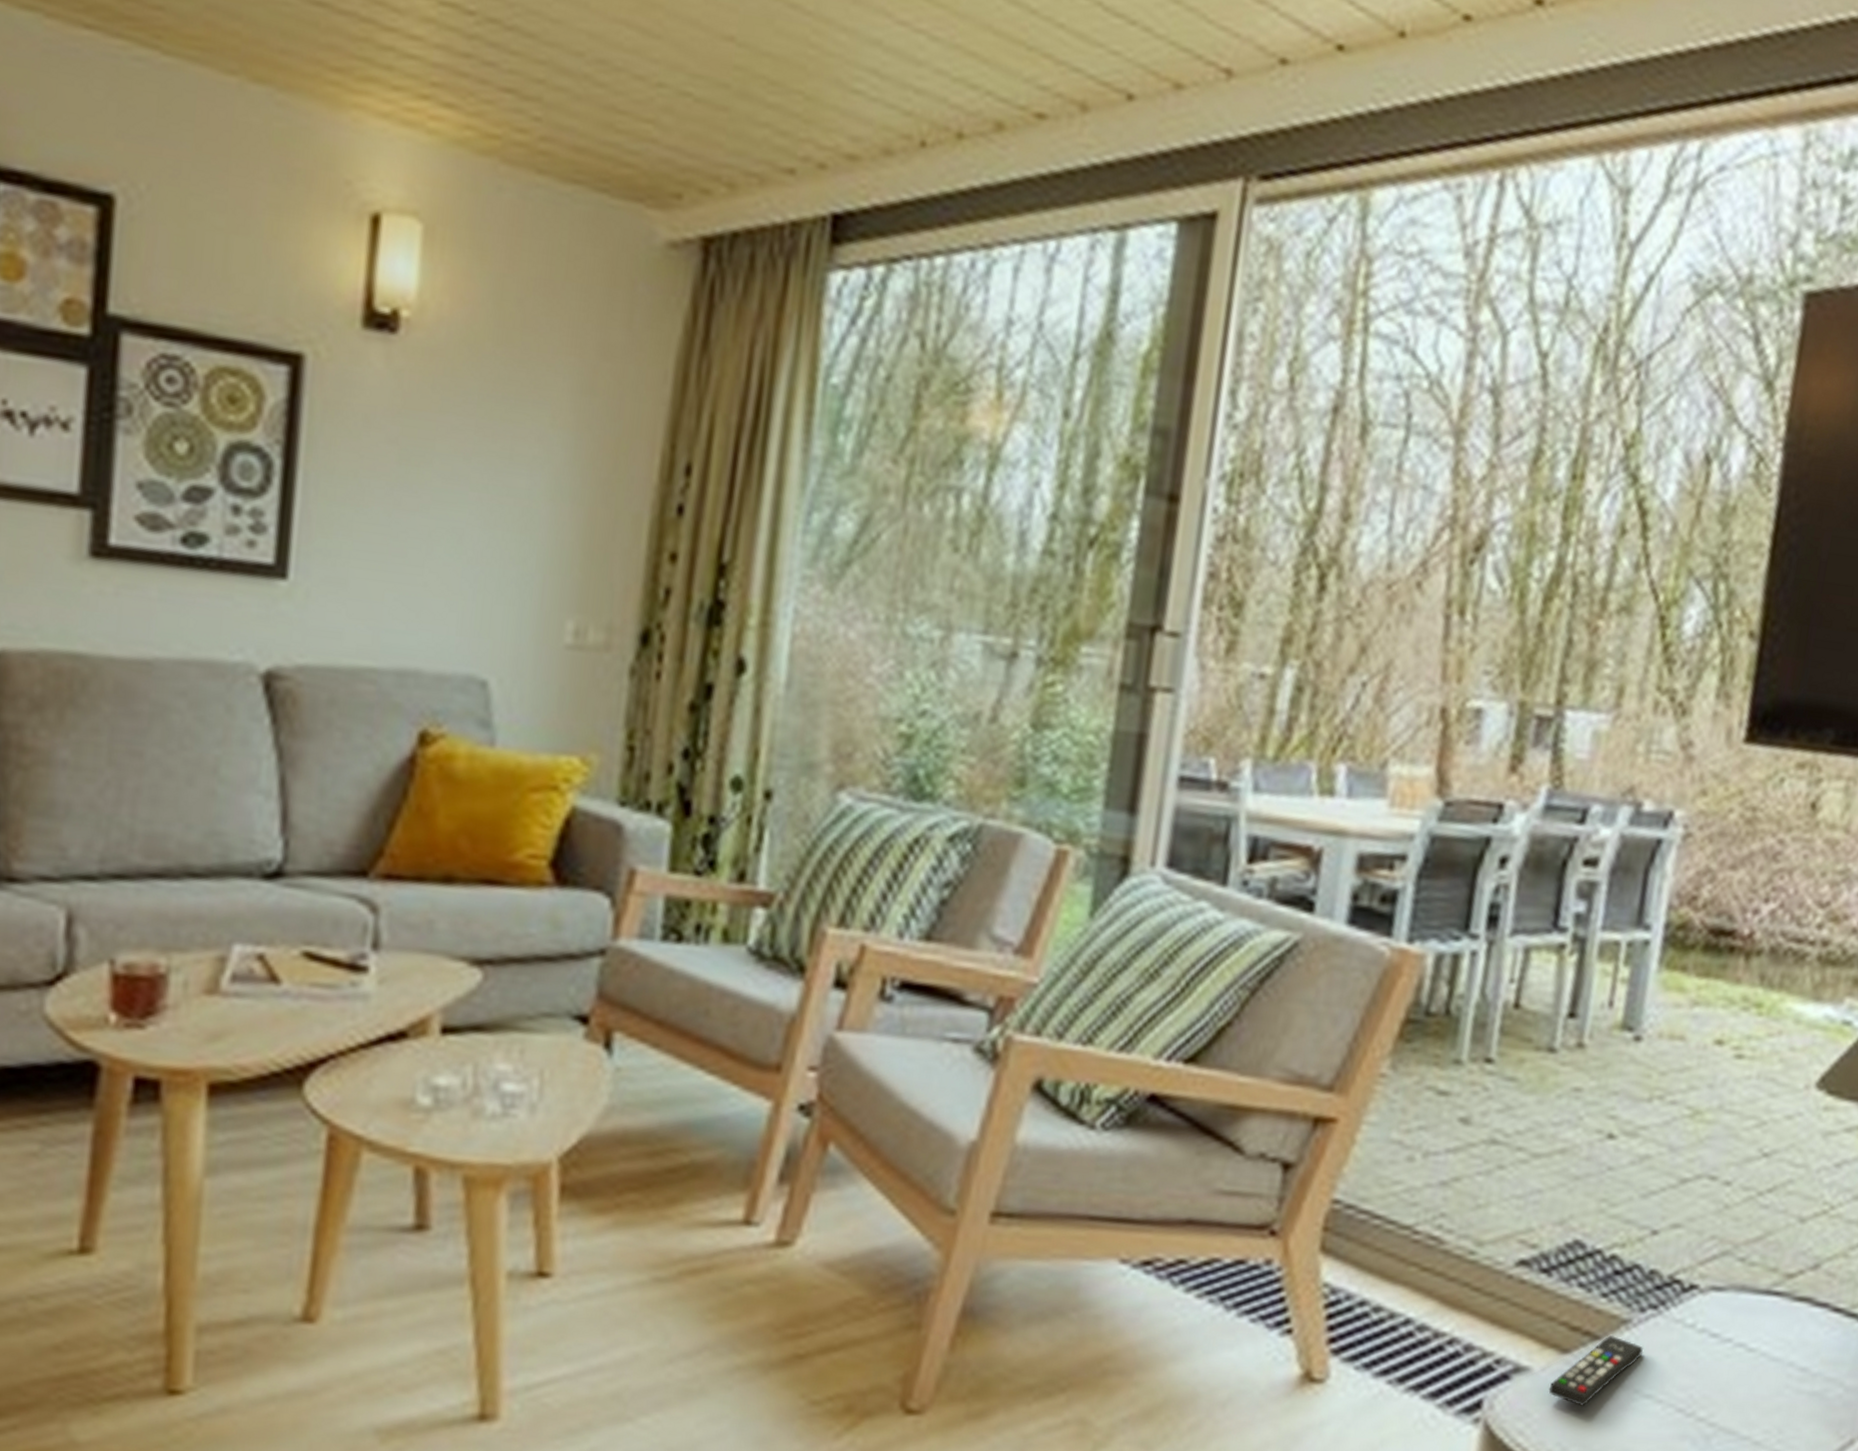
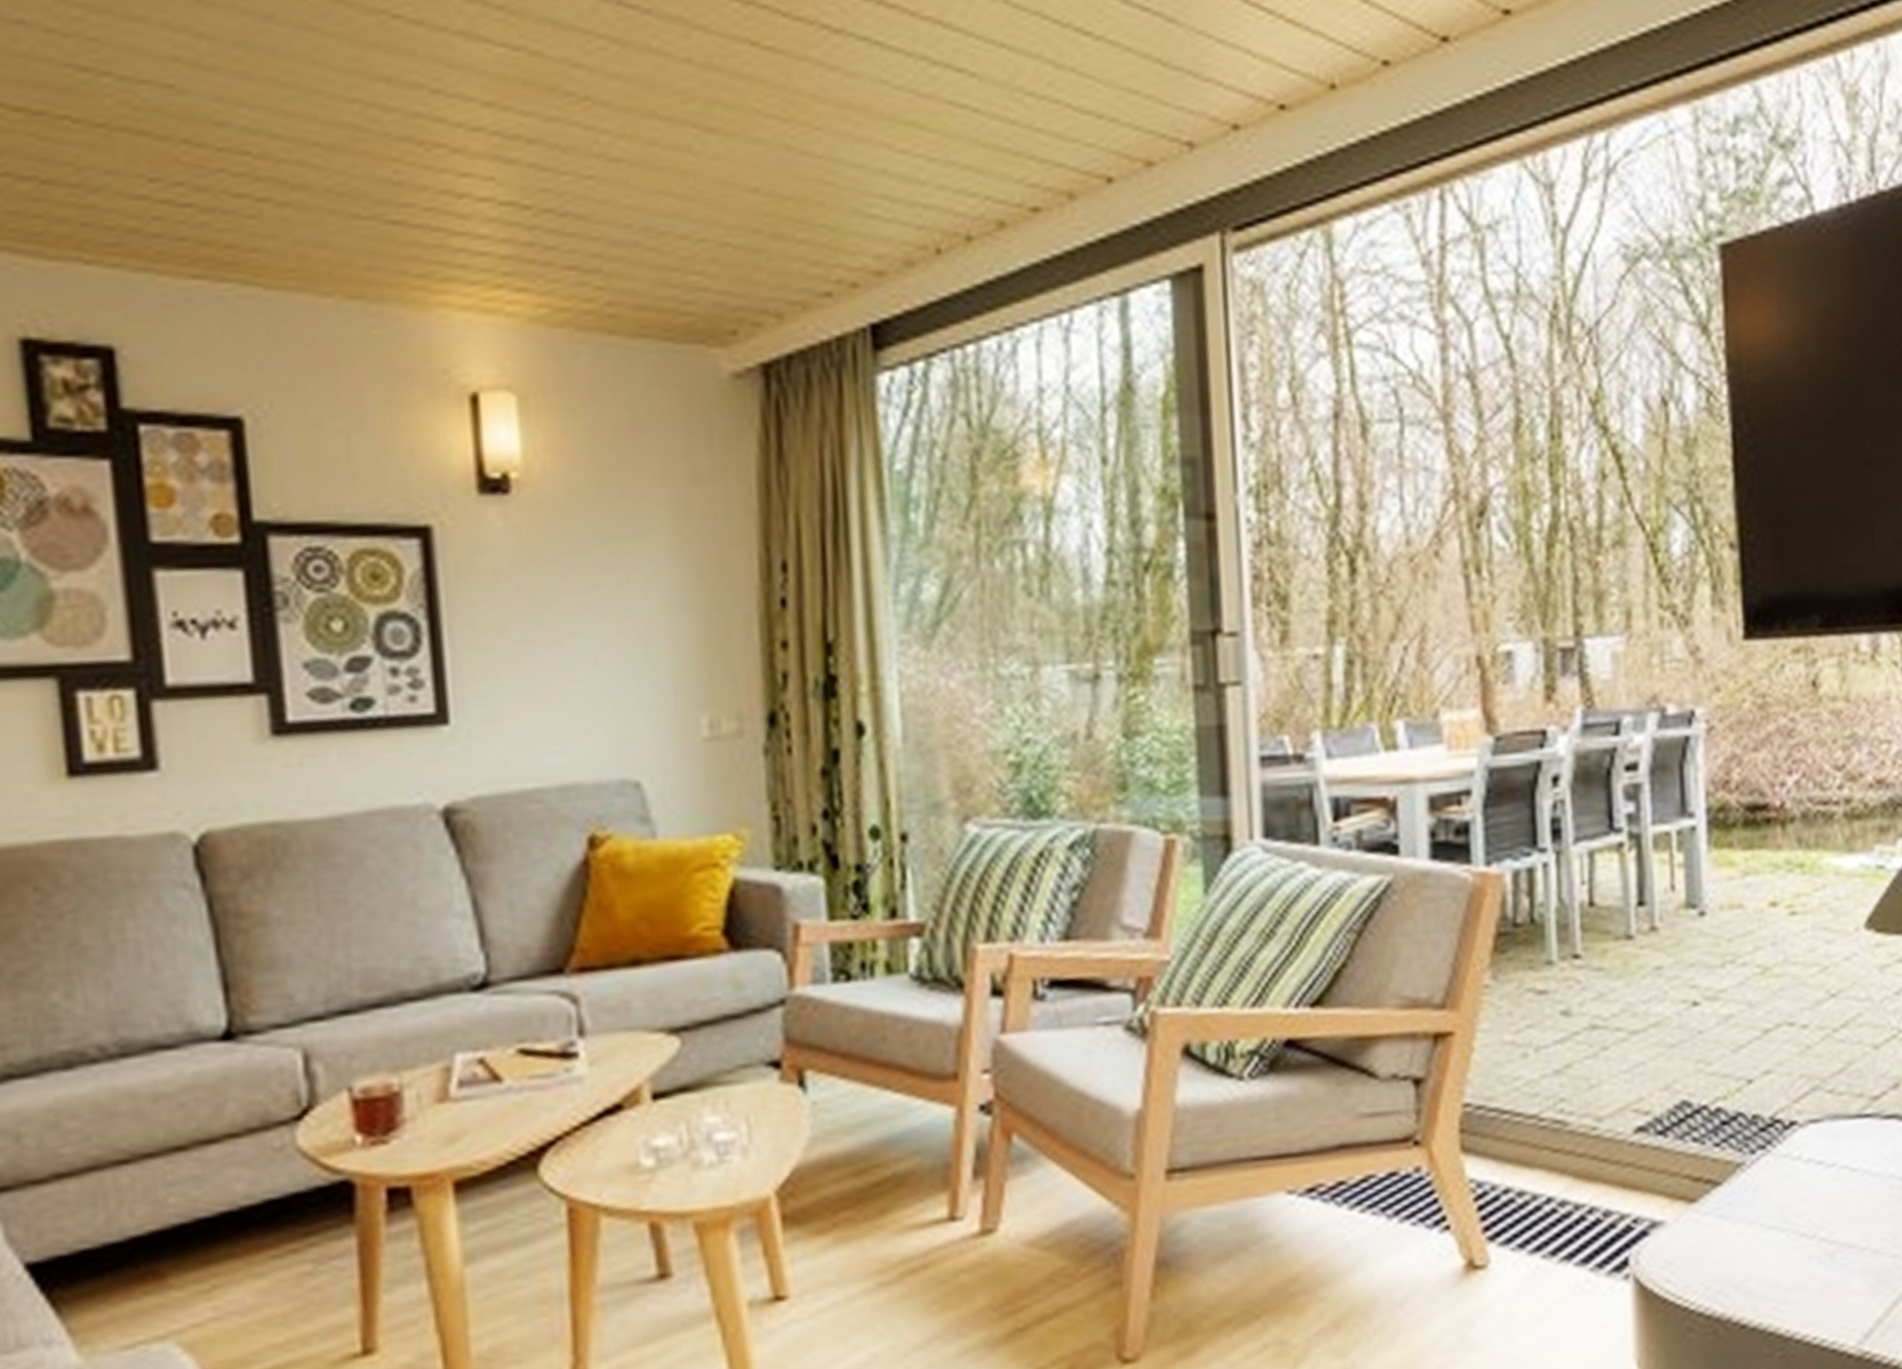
remote control: present [1548,1335,1644,1407] -> none [1684,1179,1761,1248]

